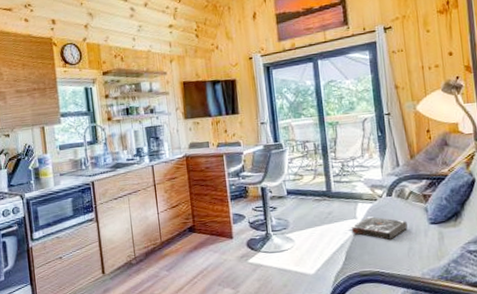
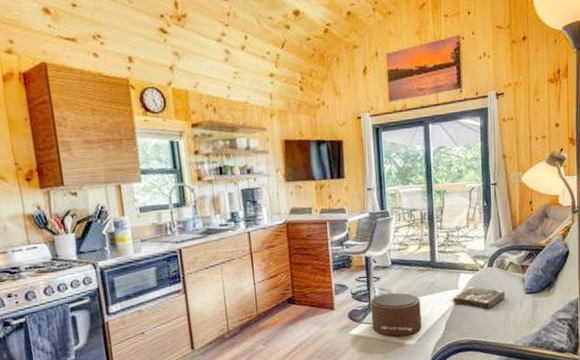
pouf: none [267,222,321,266] -> present [370,292,422,337]

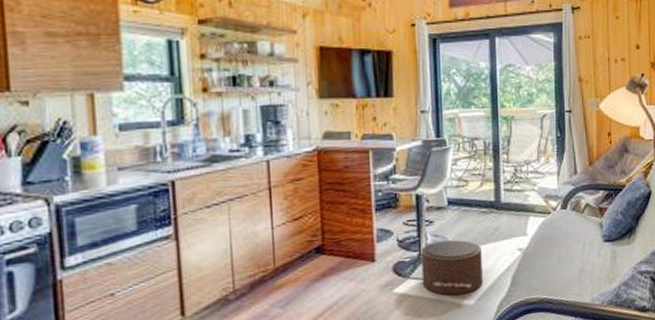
book: present [452,287,505,310] -> none [520,233,581,261]

